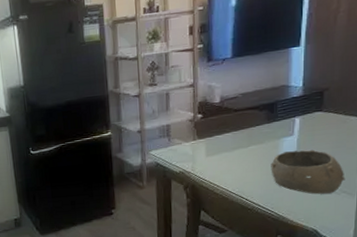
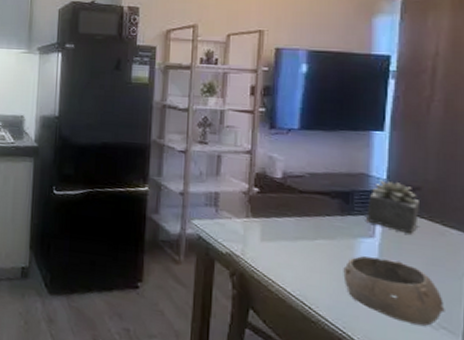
succulent plant: none [287,87,329,127] -> present [366,180,421,234]

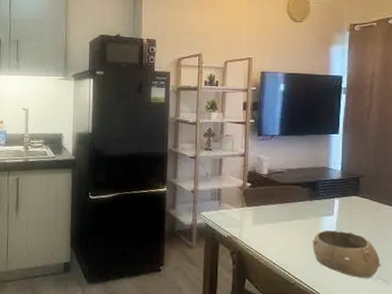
succulent plant: present [366,180,421,234] -> none [328,171,364,211]

